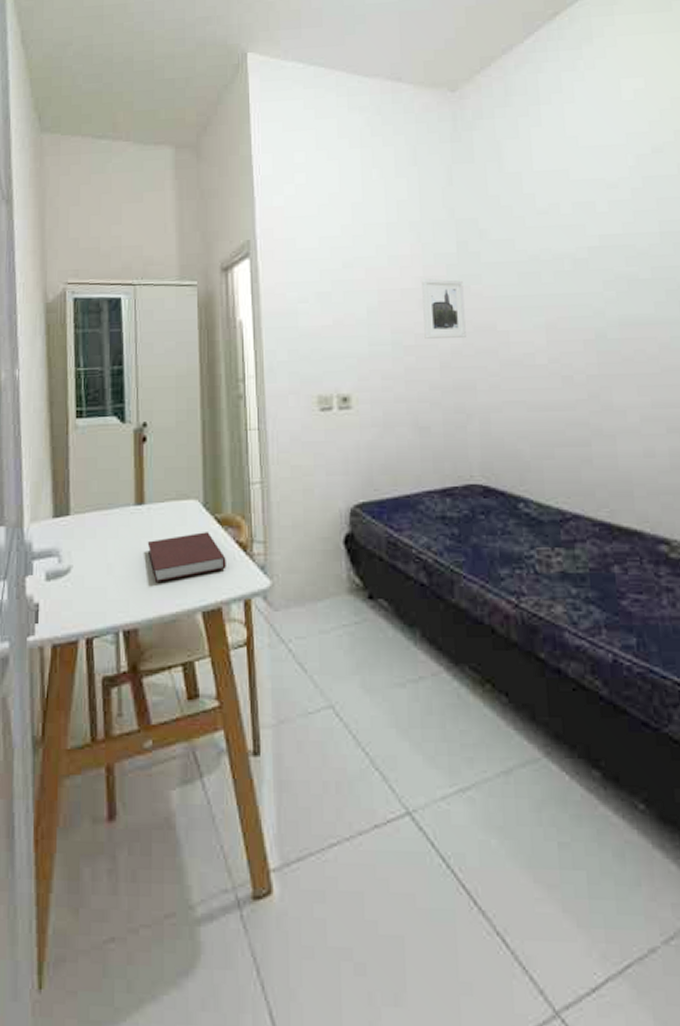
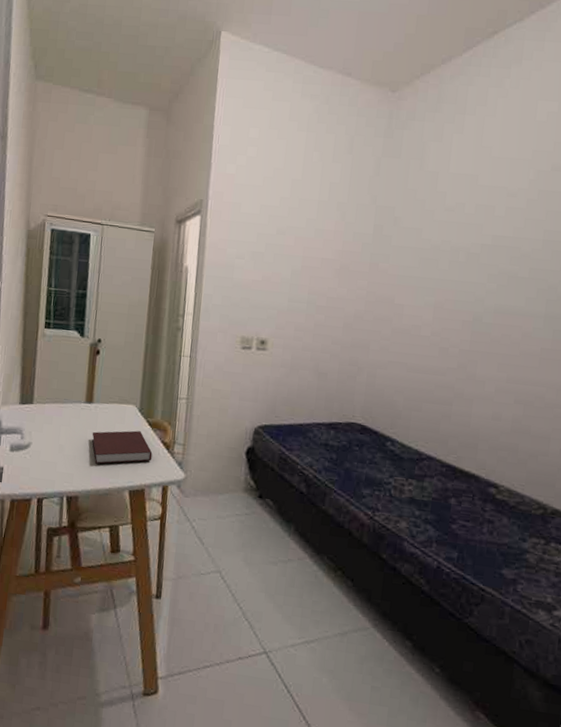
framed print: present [422,279,466,339] -> none [335,252,374,306]

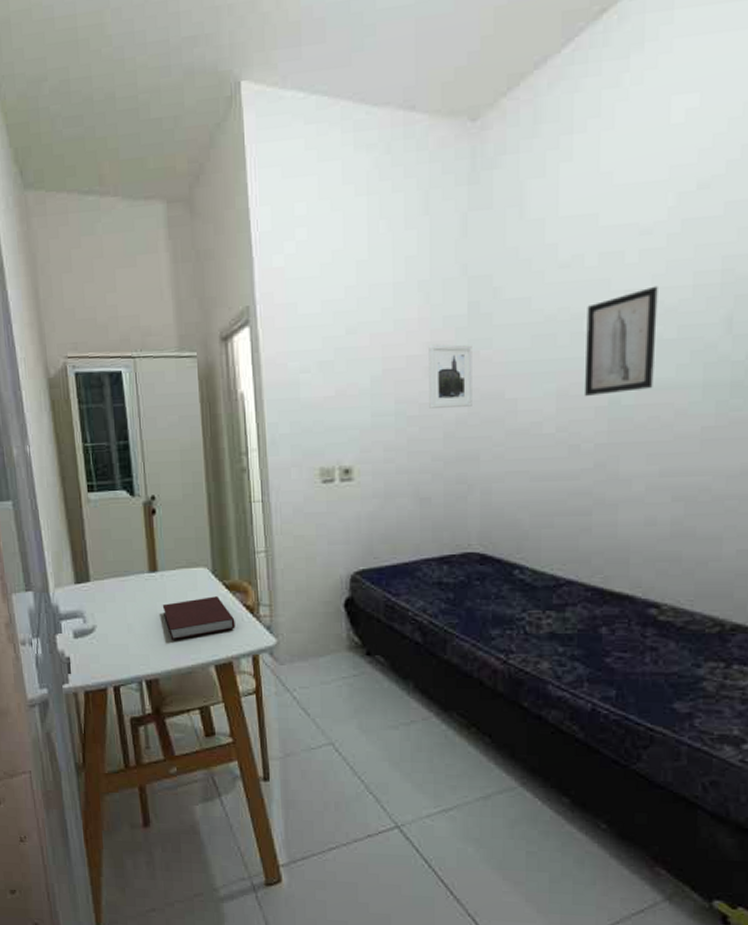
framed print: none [335,252,374,306] -> present [429,344,472,408]
wall art: none [456,235,518,313] -> present [585,285,658,396]

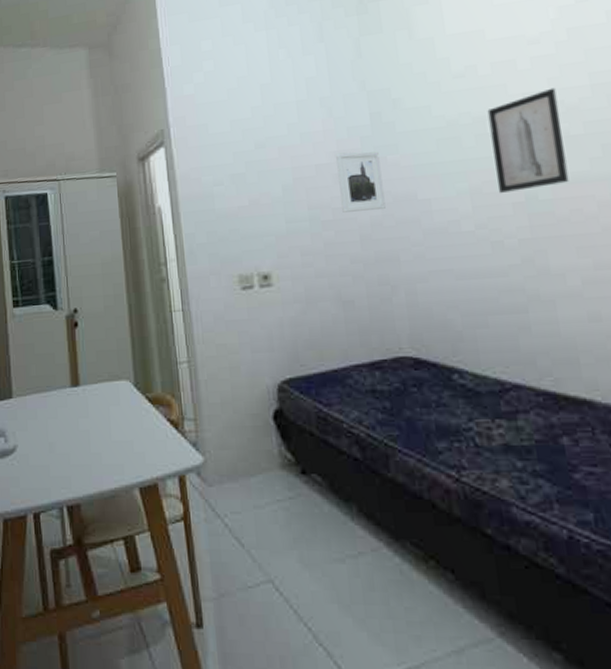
notebook: present [162,596,235,640] -> none [84,411,160,460]

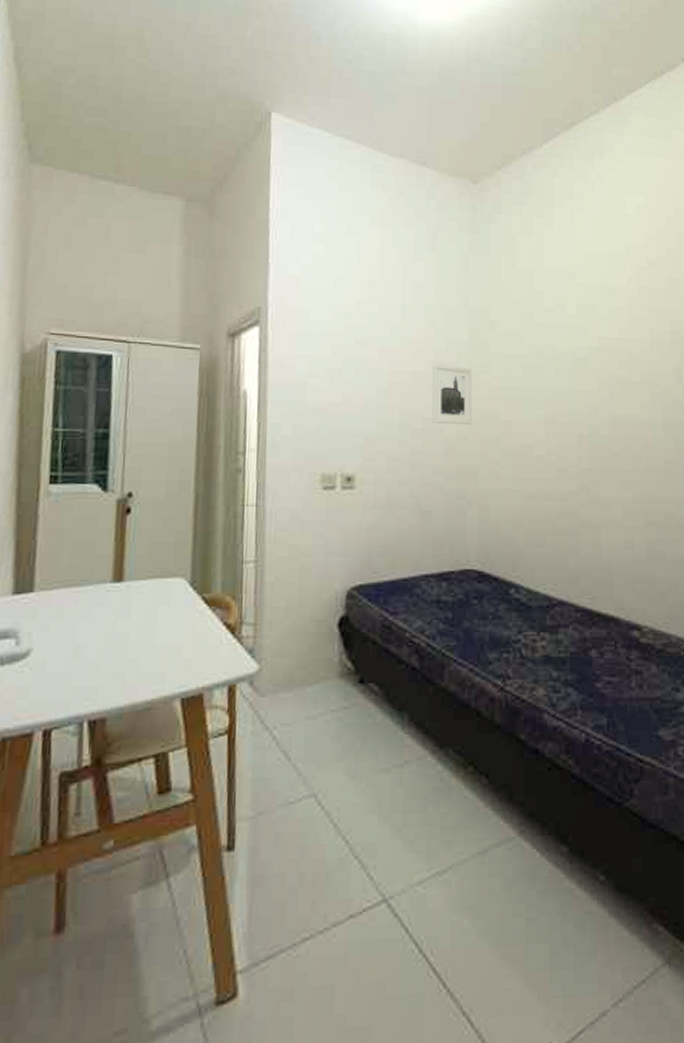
wall art: present [487,87,569,193] -> none [568,336,624,425]

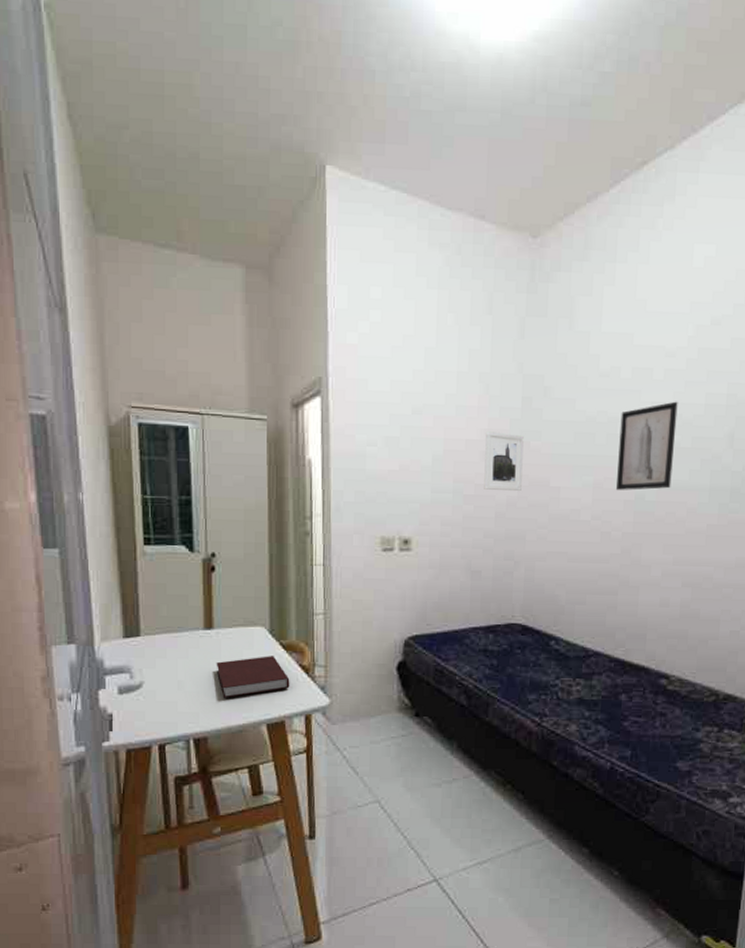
notebook: none [123,613,212,667] -> present [216,656,290,698]
wall art: none [568,336,624,425] -> present [616,401,678,490]

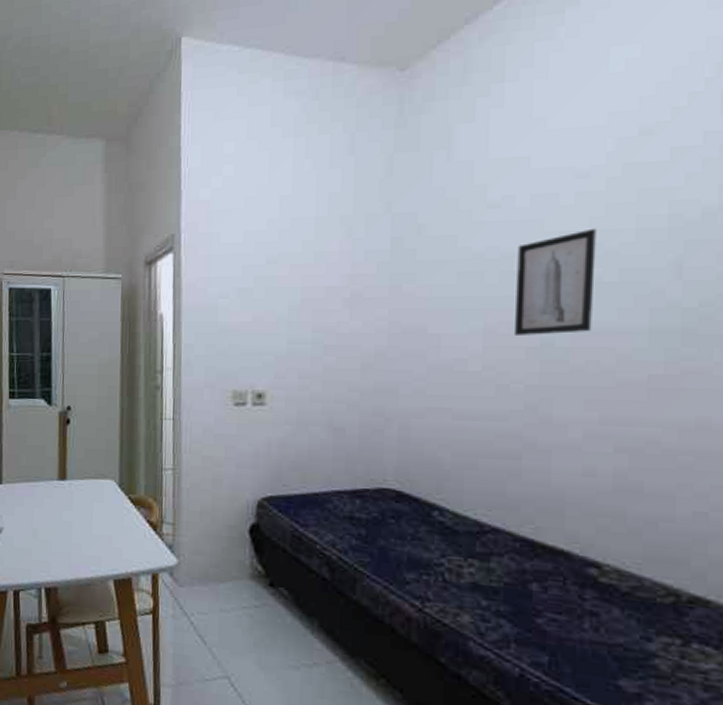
notebook: present [216,656,290,698] -> none [68,509,138,550]
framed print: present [484,431,524,492] -> none [347,277,394,341]

